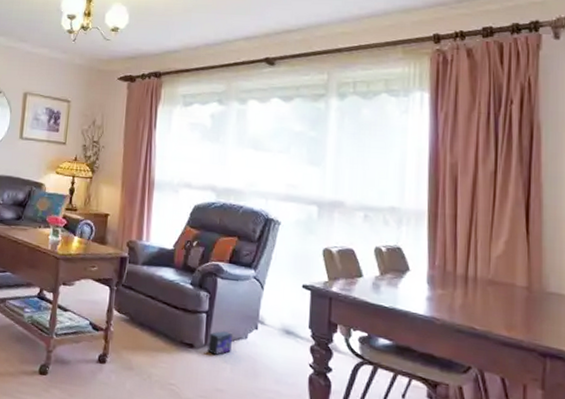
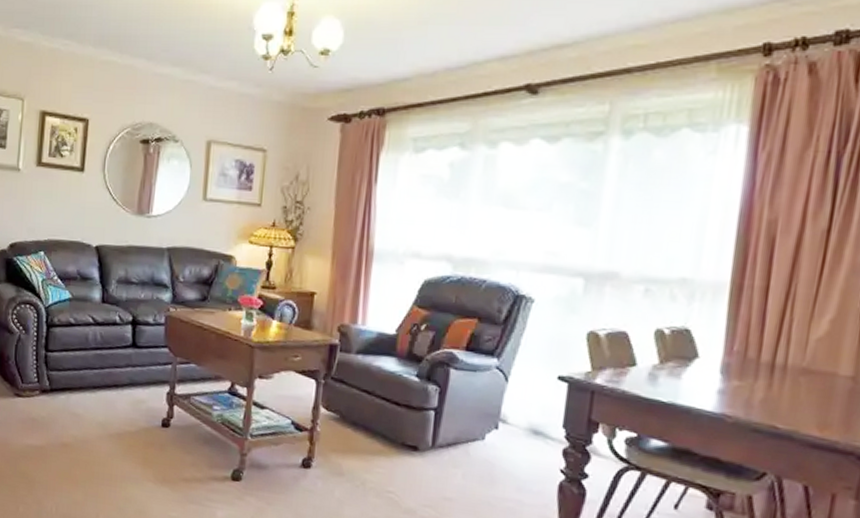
box: present [208,330,233,355] -> none [435,430,468,459]

